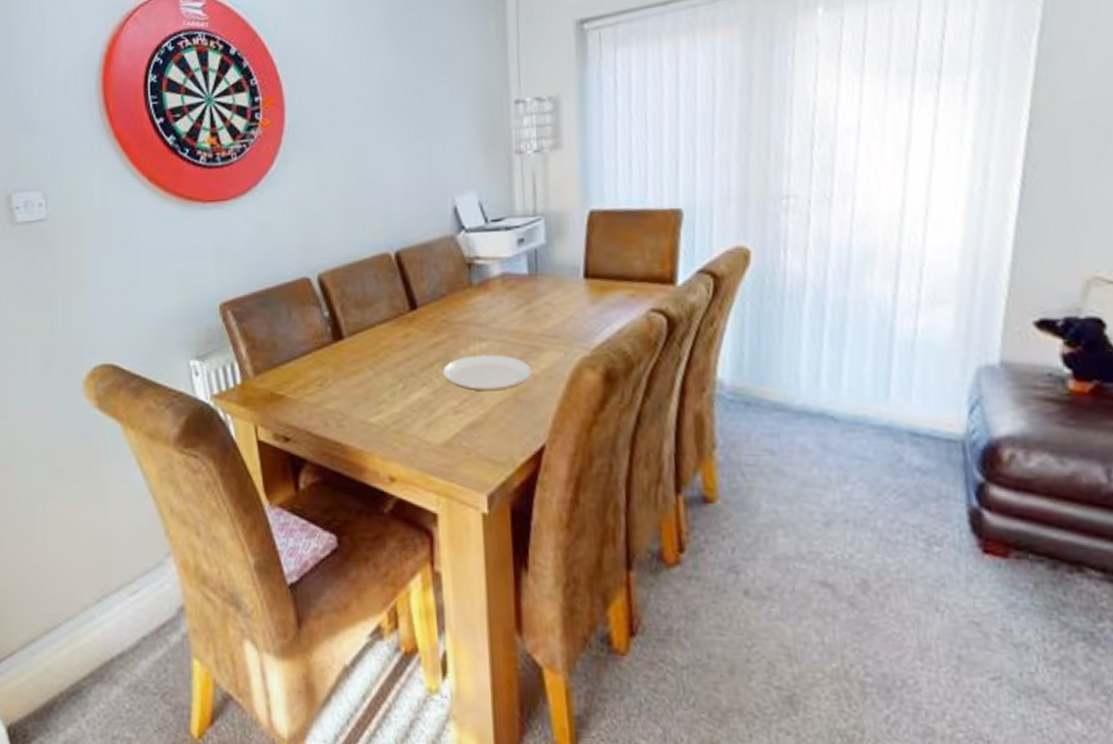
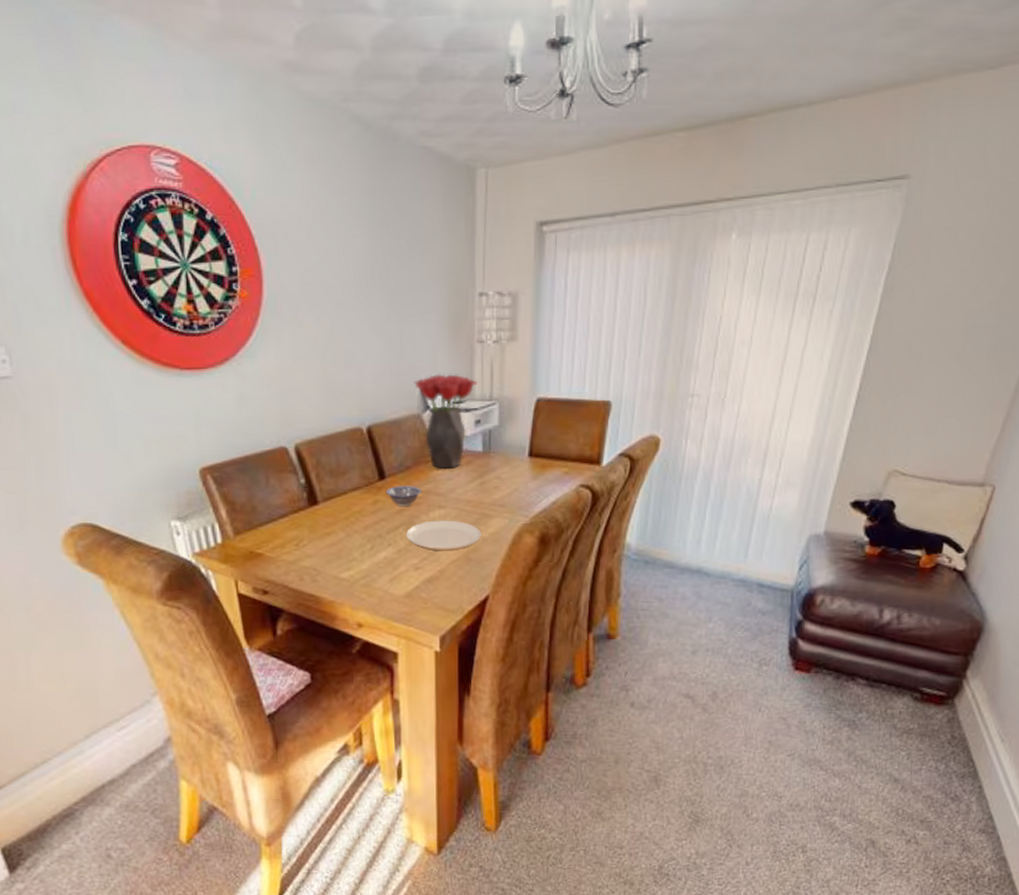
decorative bowl: none [417,316,459,341] -> present [385,486,422,507]
bouquet: none [446,189,519,297] -> present [414,373,478,470]

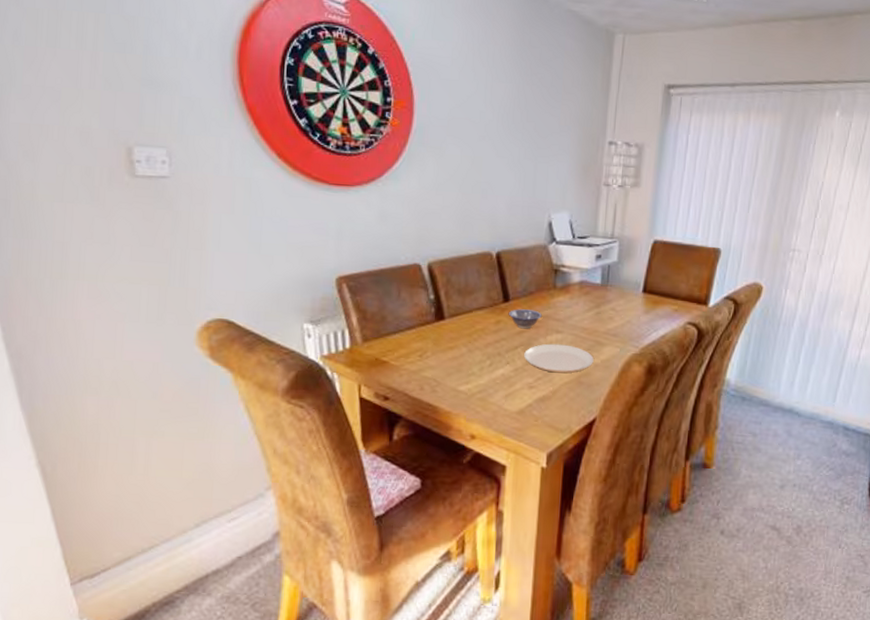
bouquet: present [414,373,478,470] -> none [543,209,601,298]

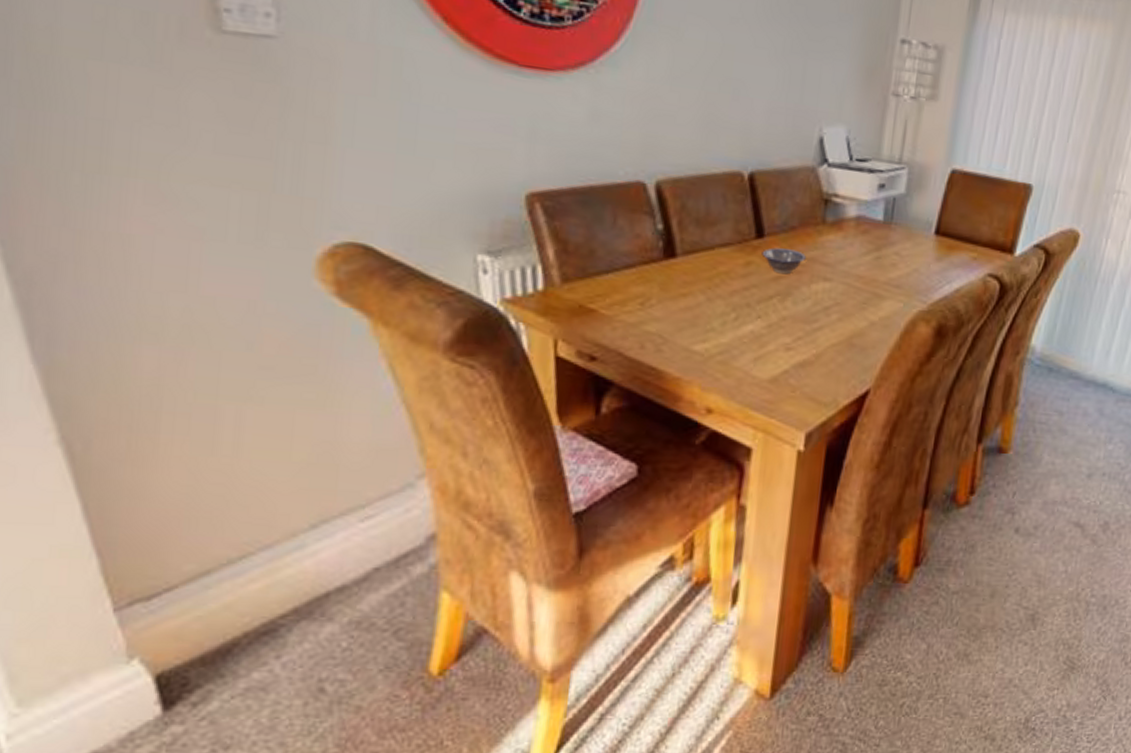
plate: present [524,343,594,374] -> none [780,294,870,333]

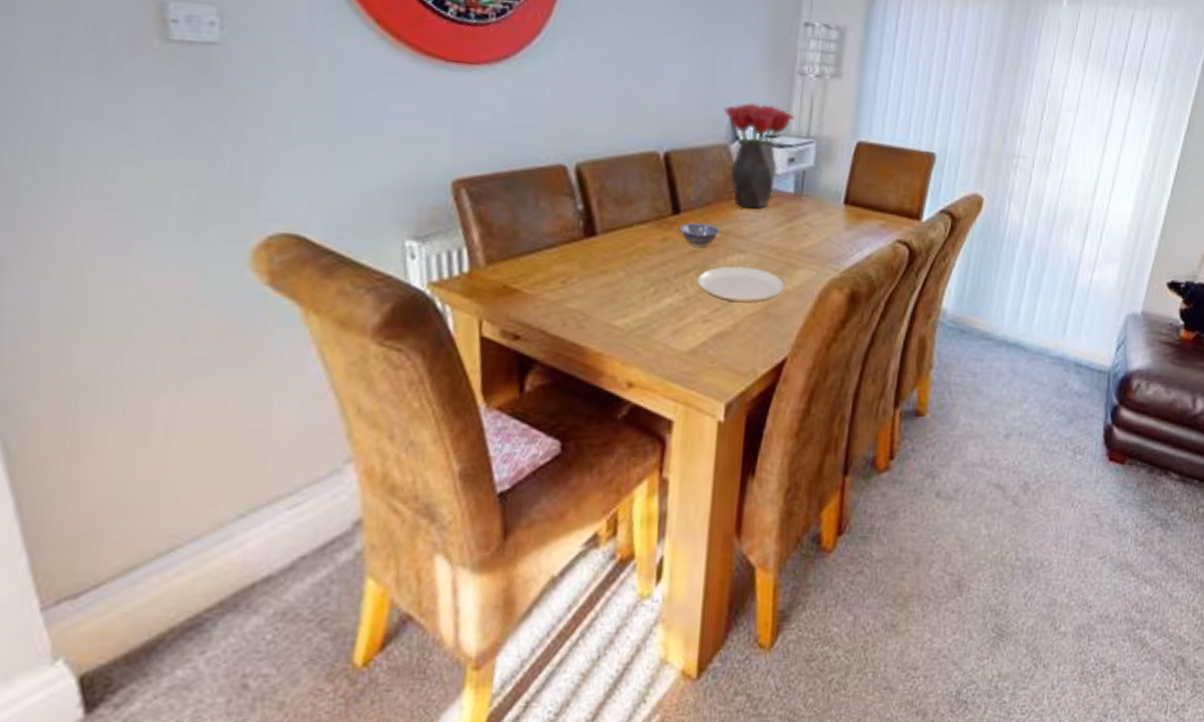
plate: none [780,294,870,333] -> present [698,266,785,303]
bouquet: none [813,123,887,237] -> present [724,102,795,210]

